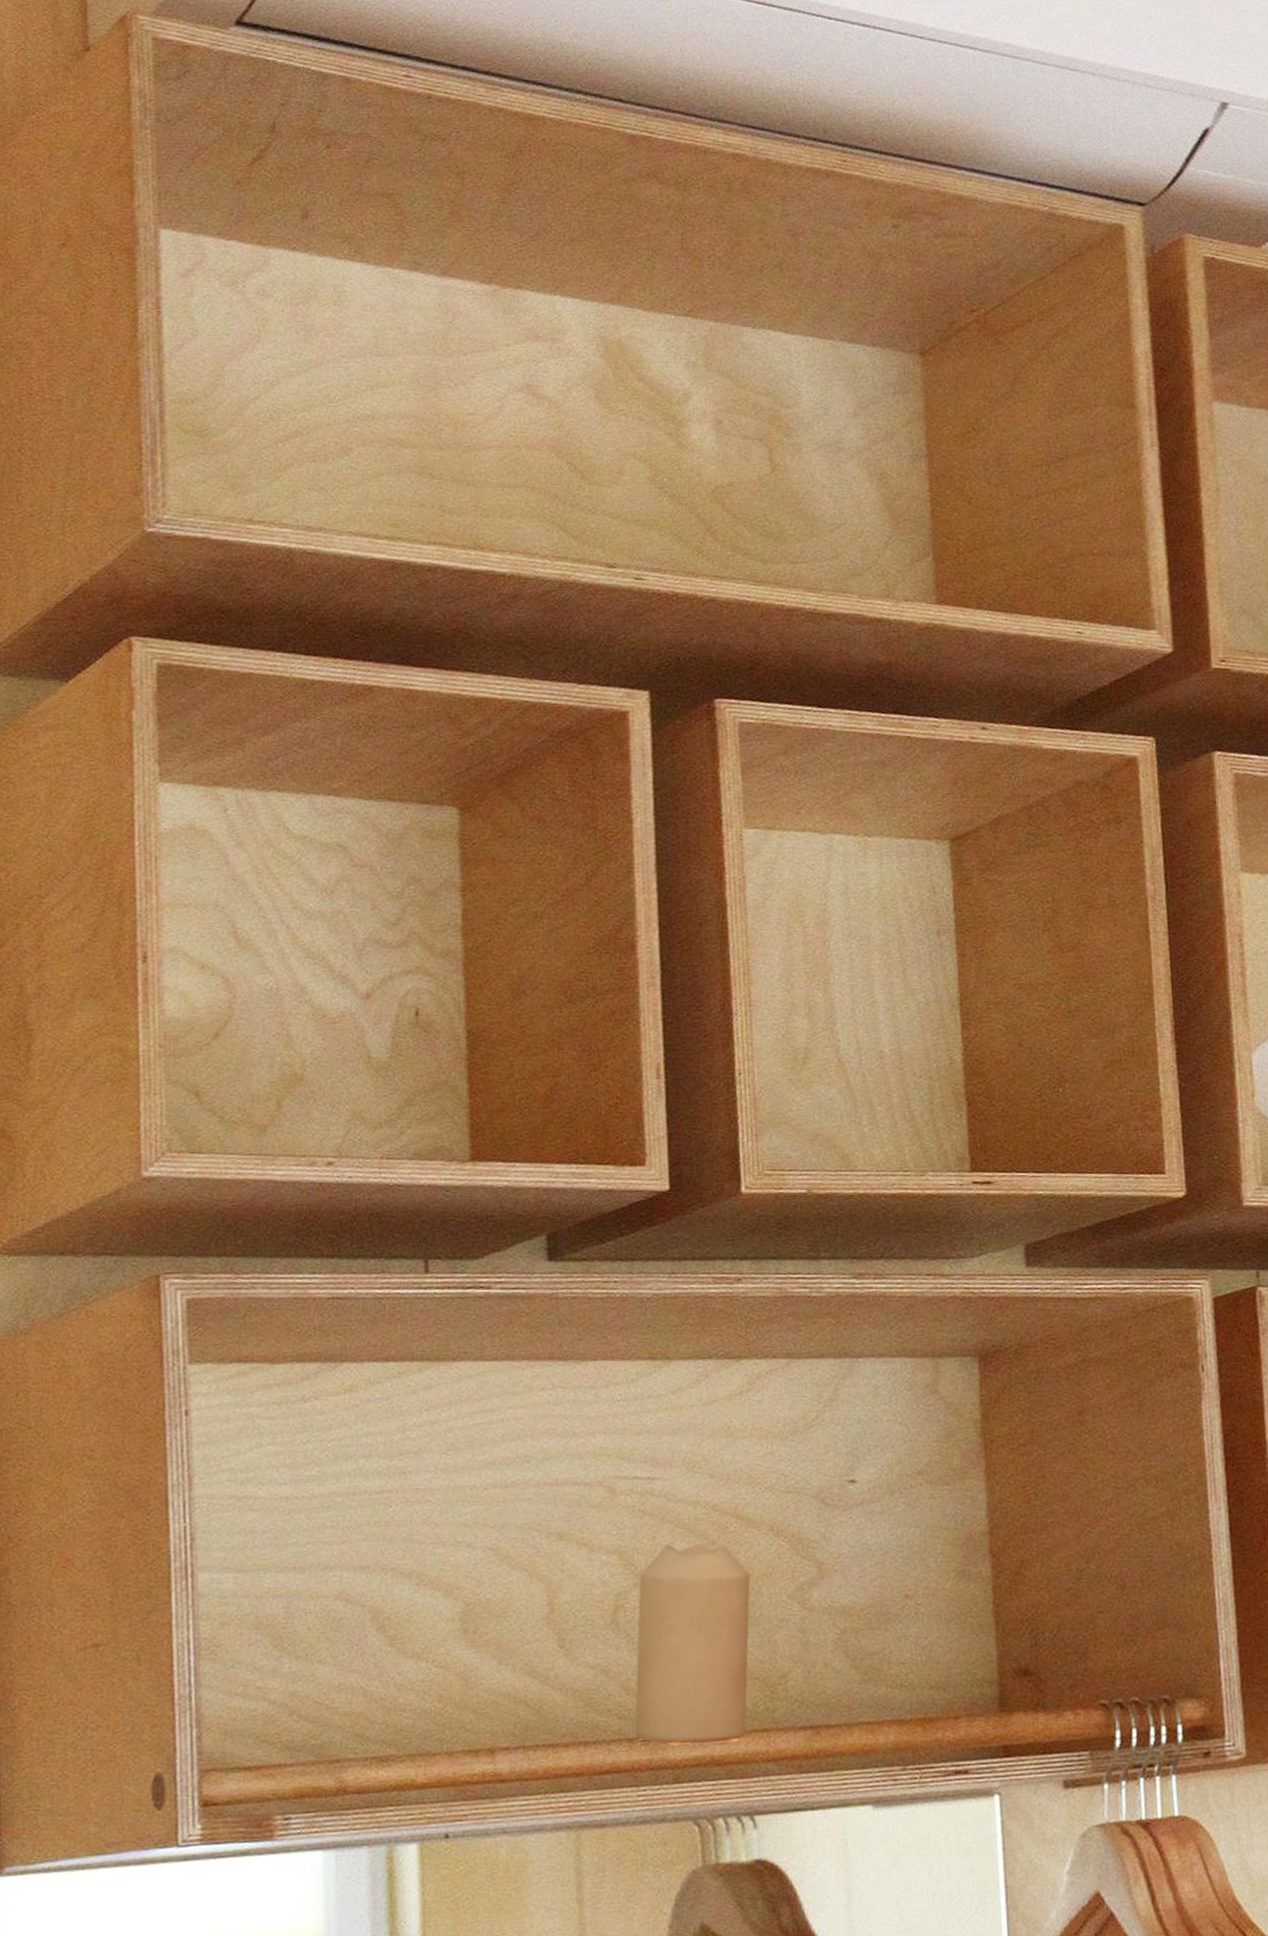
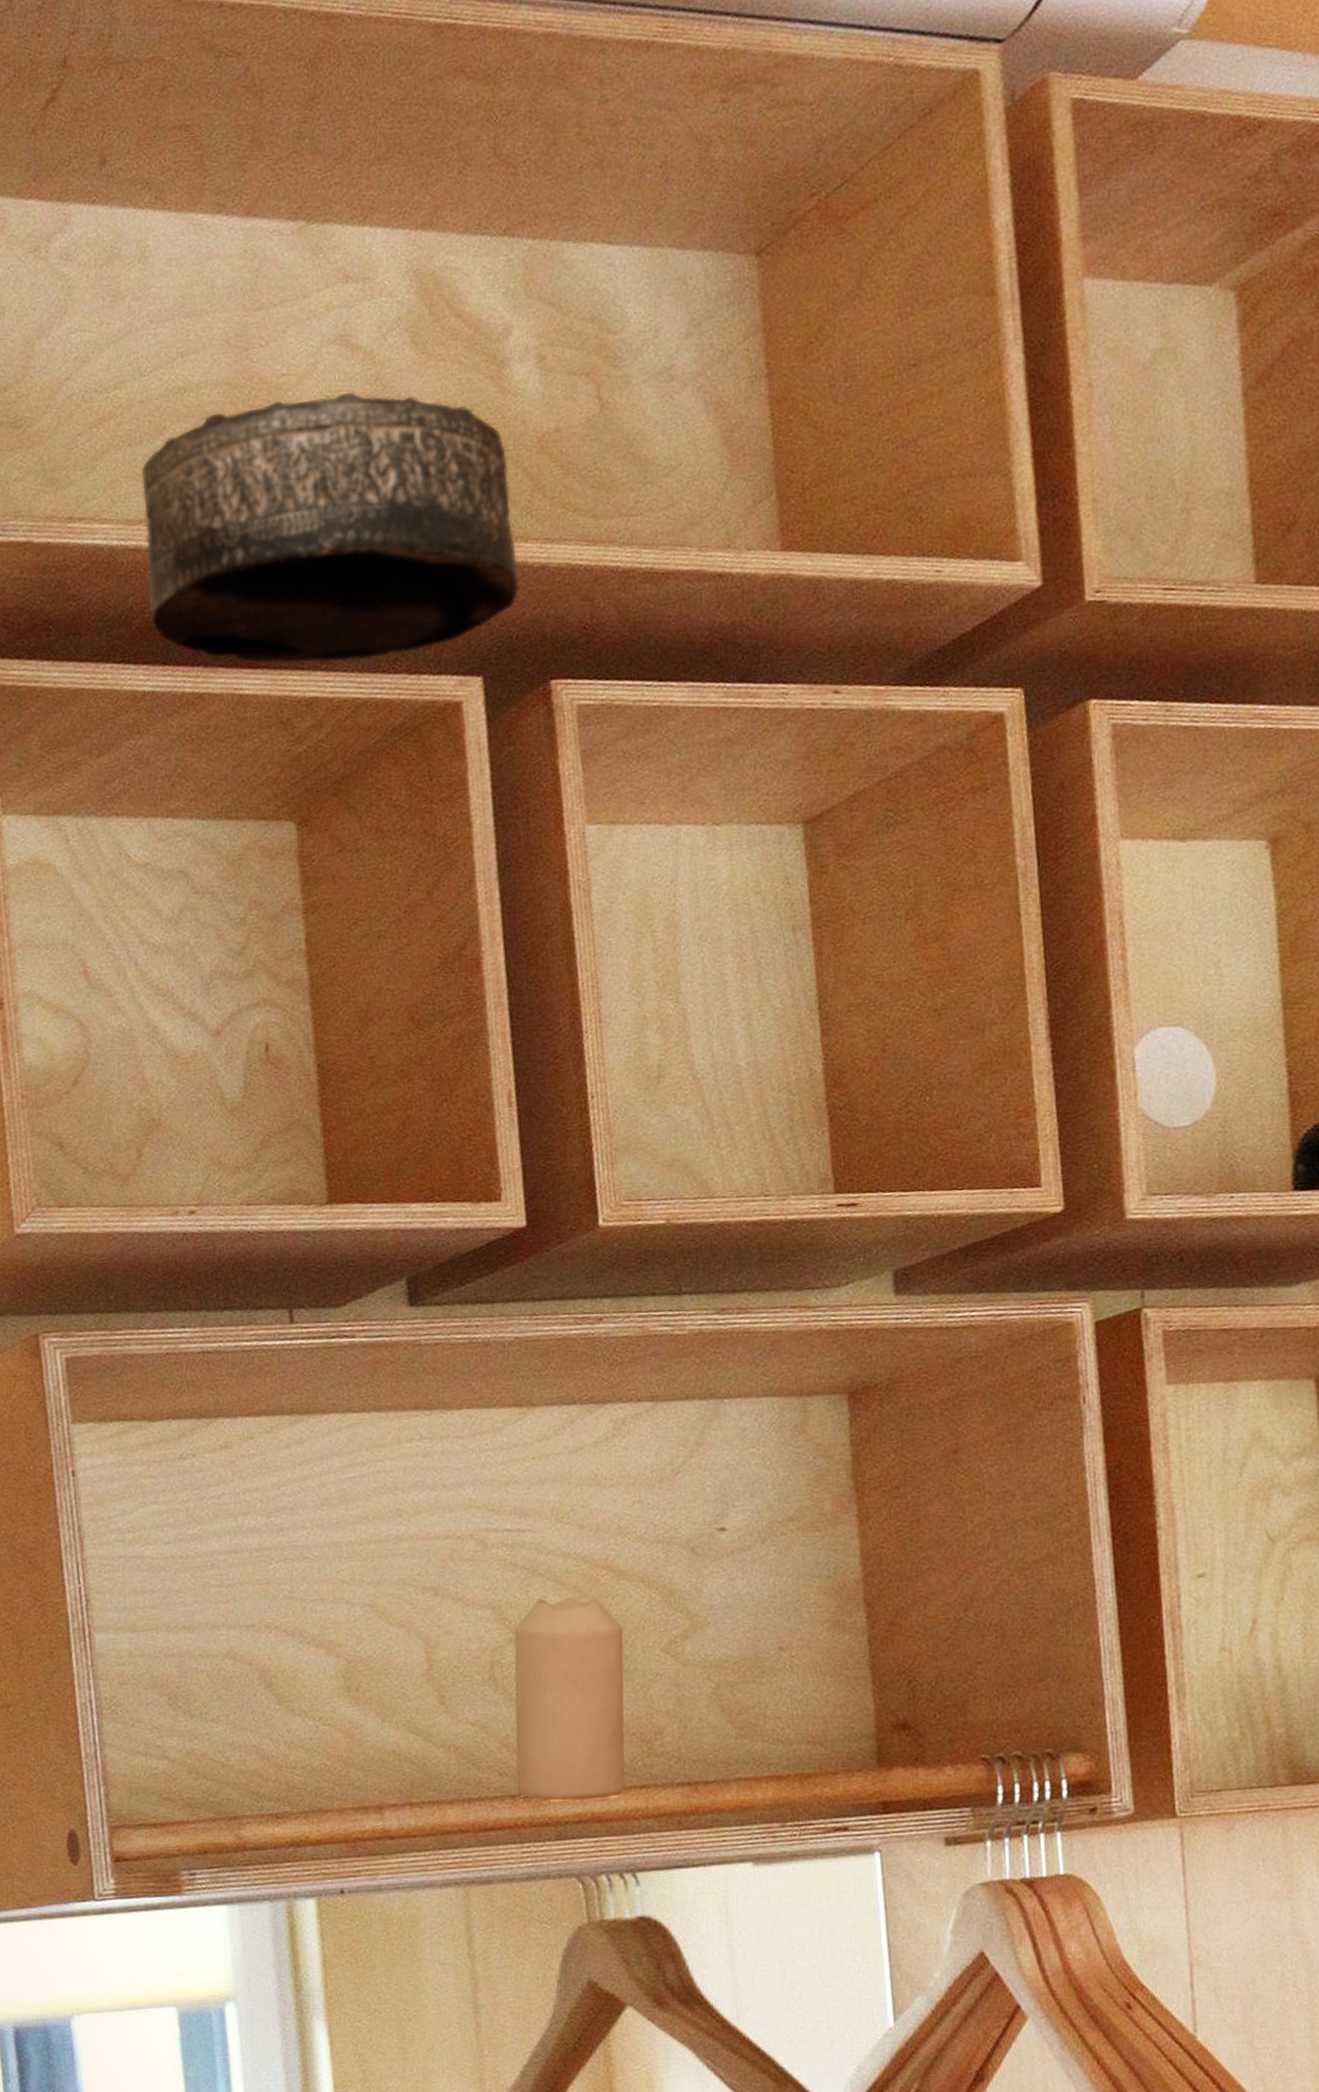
decorative box: none [323,434,689,668] -> present [141,391,520,664]

